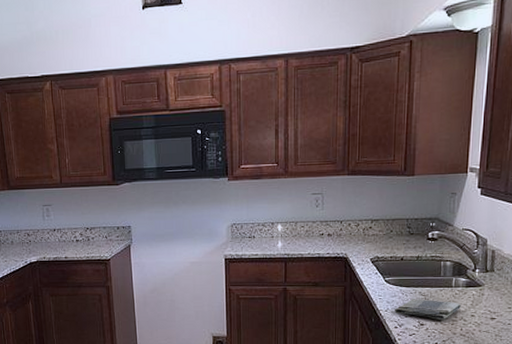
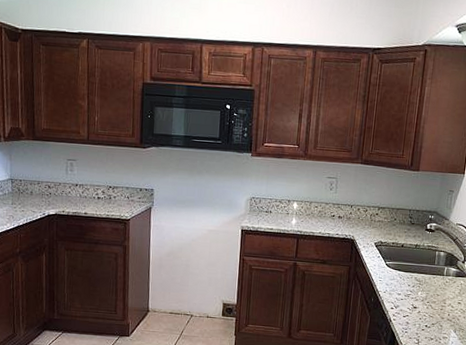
dish towel: present [394,299,461,320] -> none [391,283,450,305]

